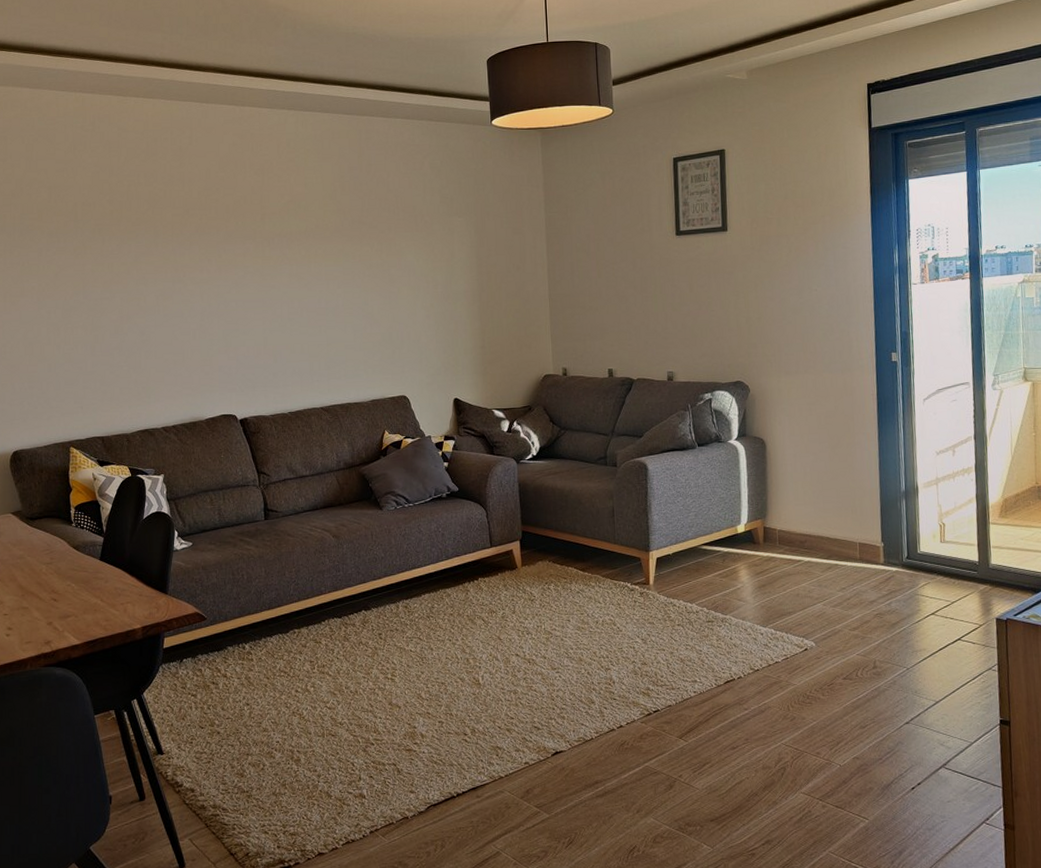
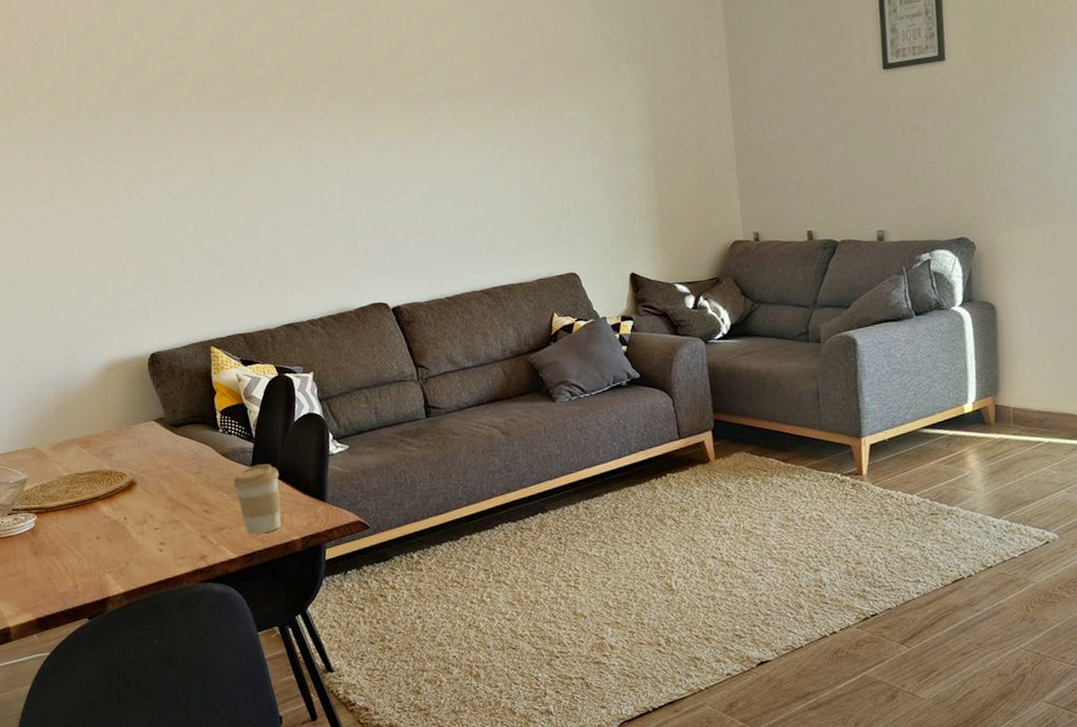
coffee cup: none [81,557,126,623] -> present [233,464,281,535]

